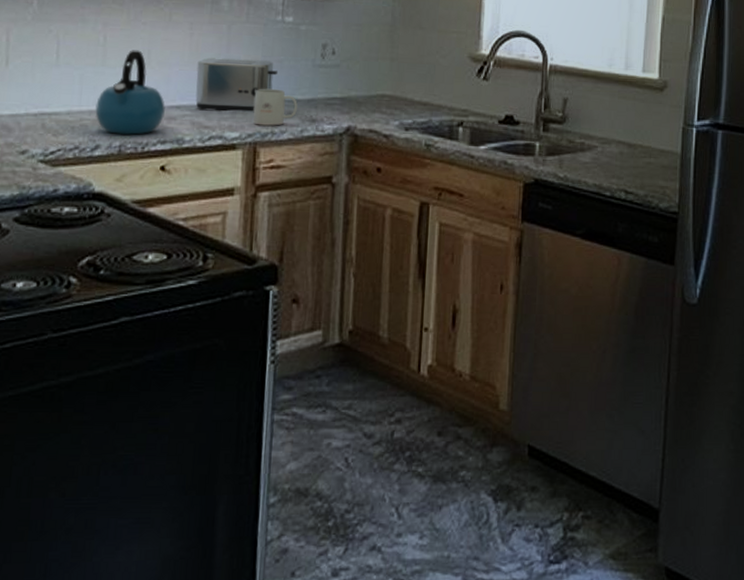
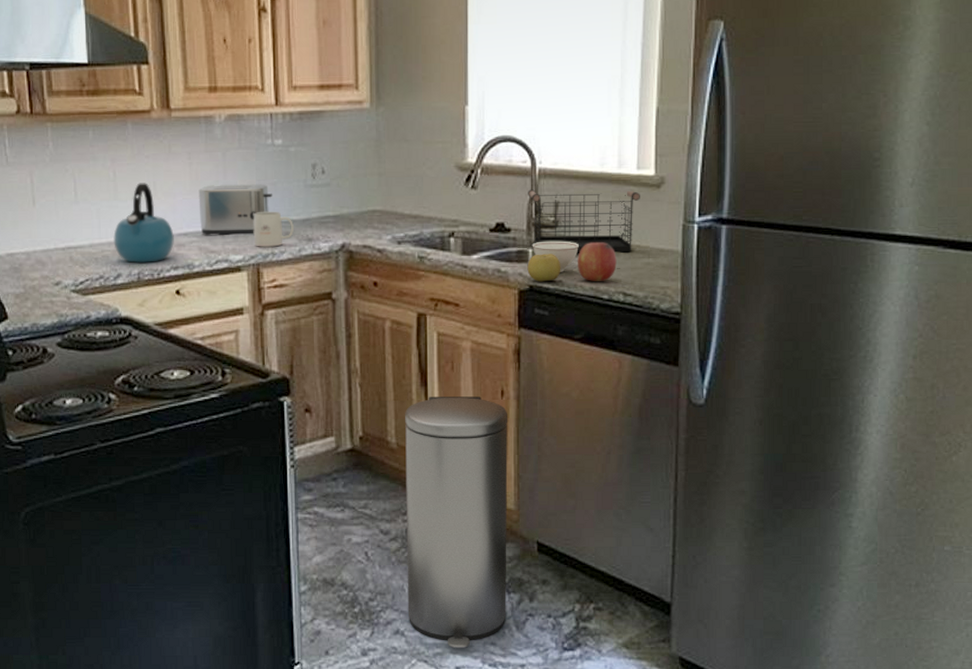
pedal bin: none [386,289,507,564] -> present [405,396,508,648]
fruit: none [533,148,567,176] -> present [527,254,561,282]
dish rack: none [538,84,644,152] -> present [528,189,640,253]
bowl: none [539,135,586,167] -> present [532,241,580,272]
fruit: none [582,140,620,178] -> present [578,242,617,281]

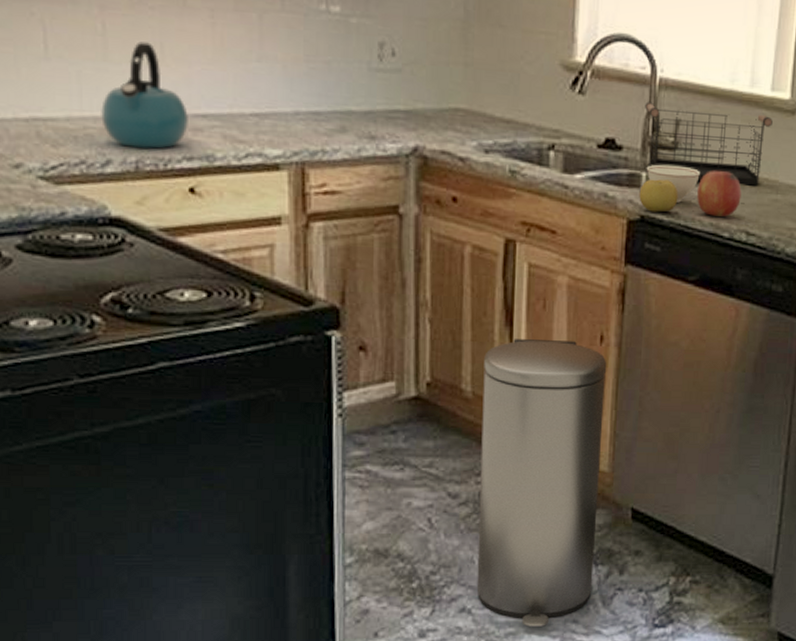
toaster: present [198,184,273,235] -> none [224,55,326,125]
mug: present [253,211,294,247] -> none [298,95,352,143]

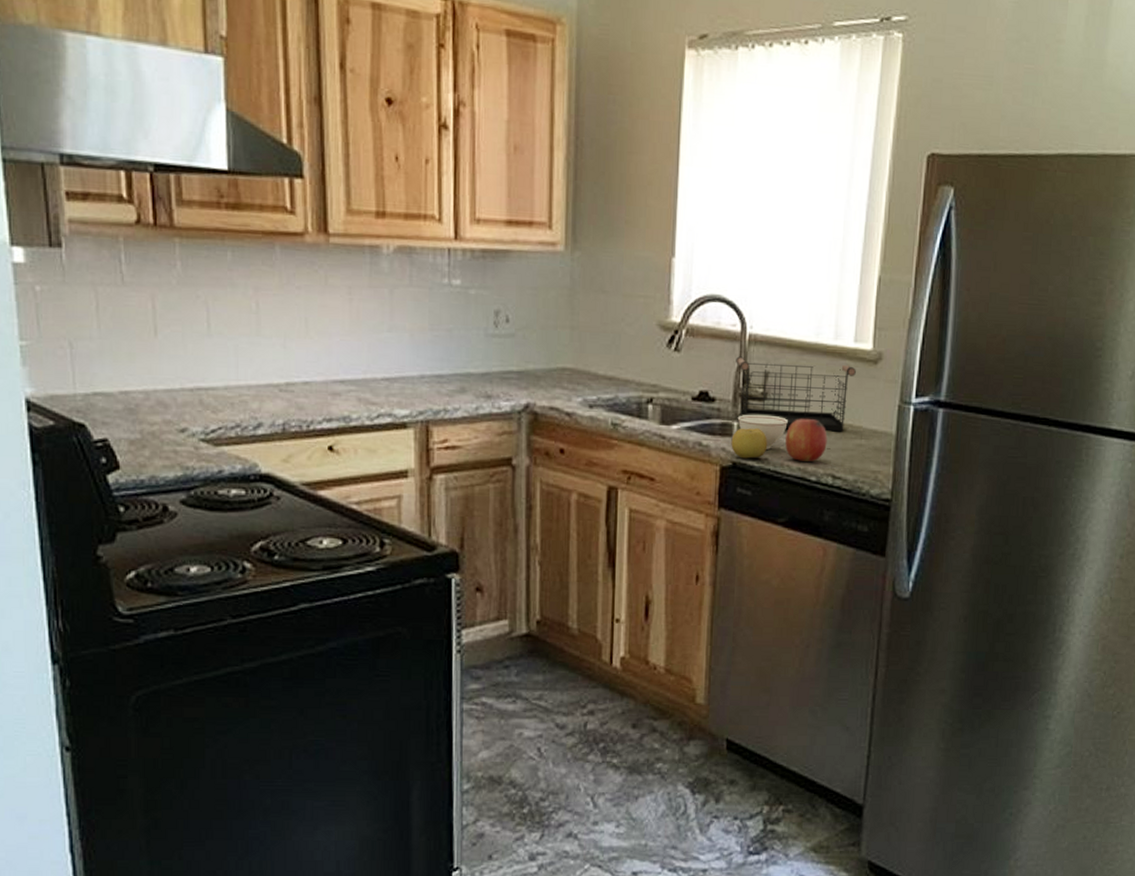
kettle: present [101,41,188,150] -> none [254,318,328,413]
pedal bin: present [476,339,607,627] -> none [582,579,703,852]

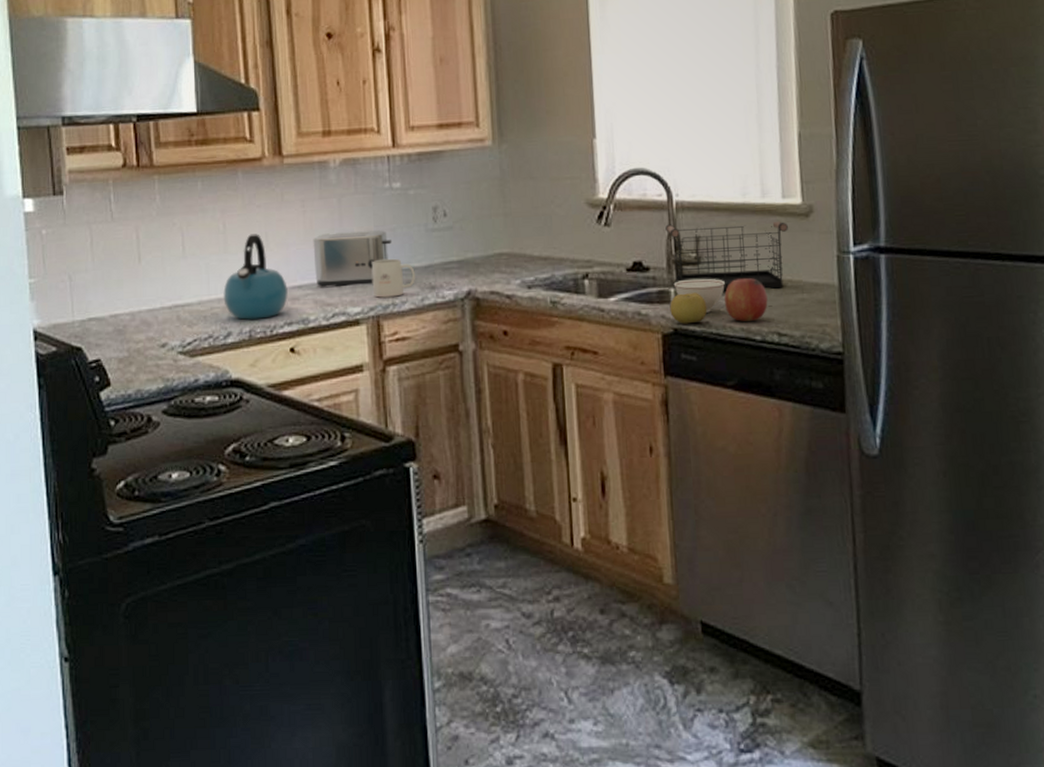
kettle: none [254,318,328,413] -> present [223,234,288,320]
toaster: none [359,326,448,387] -> present [313,230,393,287]
mug: none [423,360,471,403] -> present [371,258,415,298]

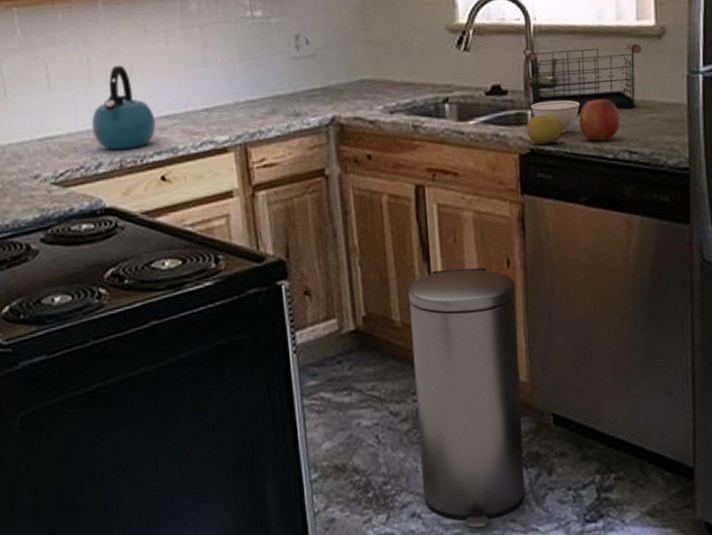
toaster: present [313,230,393,287] -> none [177,59,256,117]
mug: present [371,258,415,298] -> none [236,87,280,126]
pedal bin: none [544,454,671,753] -> present [408,268,525,528]

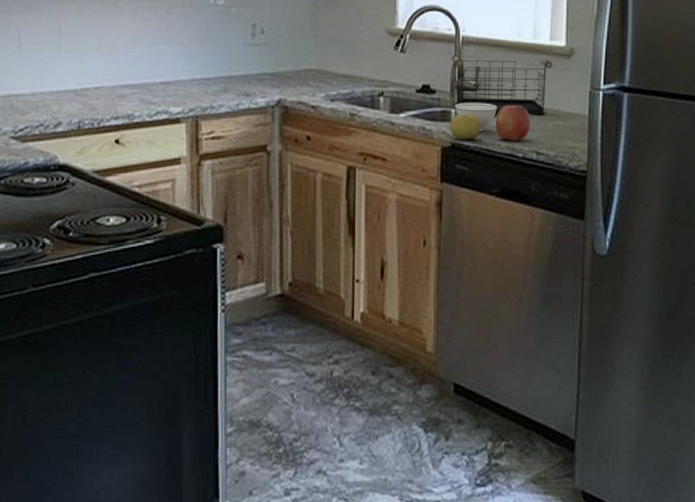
kettle: present [91,65,156,151] -> none [55,35,116,113]
pedal bin: present [408,268,525,528] -> none [330,245,430,486]

